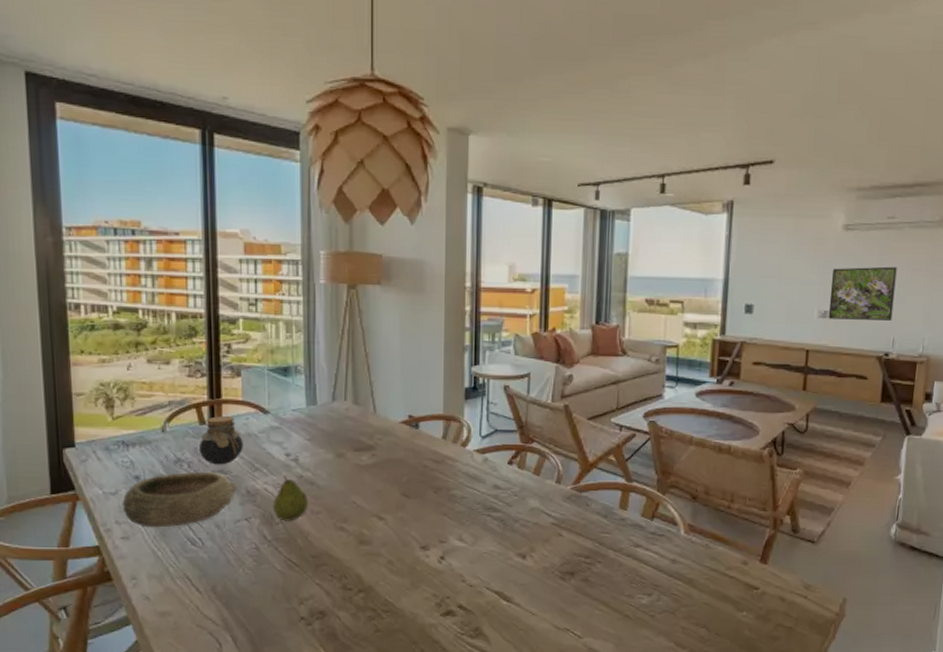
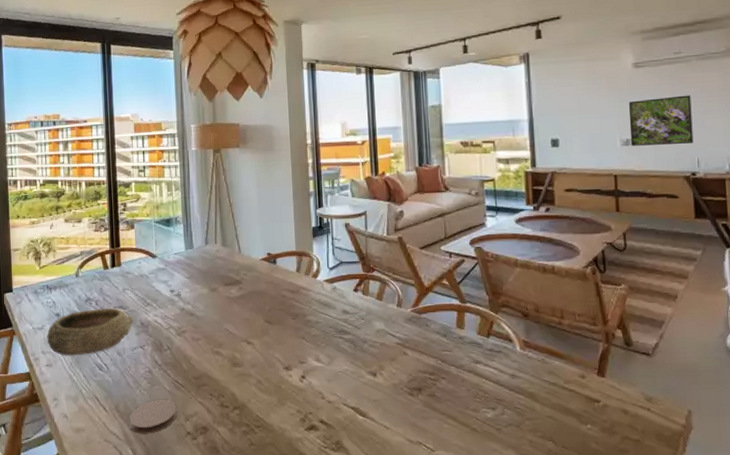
jar: present [198,416,243,465] -> none [103,261,137,302]
coaster: none [229,579,289,619] -> present [129,399,177,434]
fruit: present [272,475,308,522] -> none [161,309,190,348]

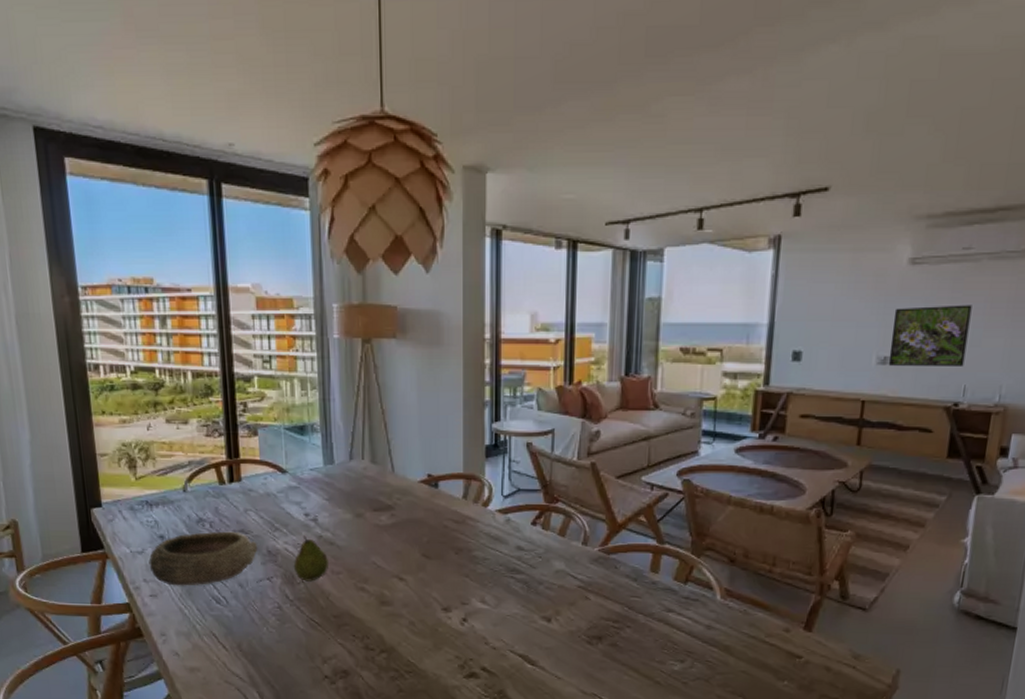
coaster: present [129,399,177,434] -> none [255,638,312,676]
fruit: none [161,309,190,348] -> present [293,535,328,582]

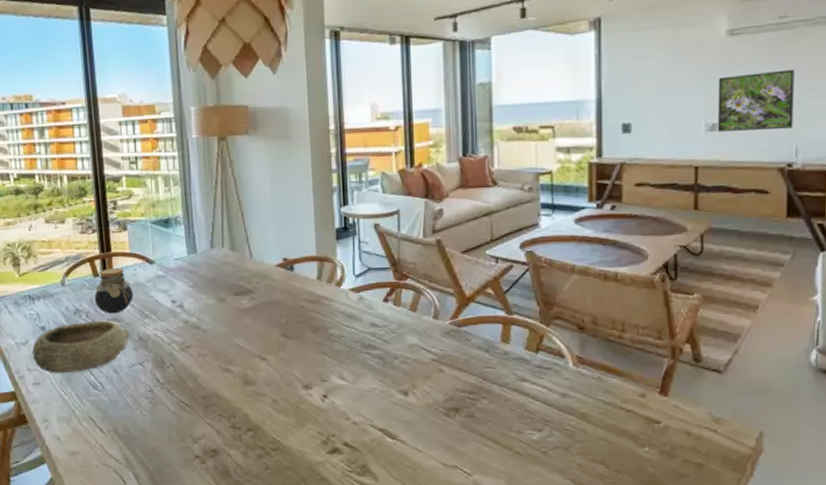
jar: none [219,476,263,525] -> present [94,268,133,314]
fruit: present [293,535,328,582] -> none [162,321,195,365]

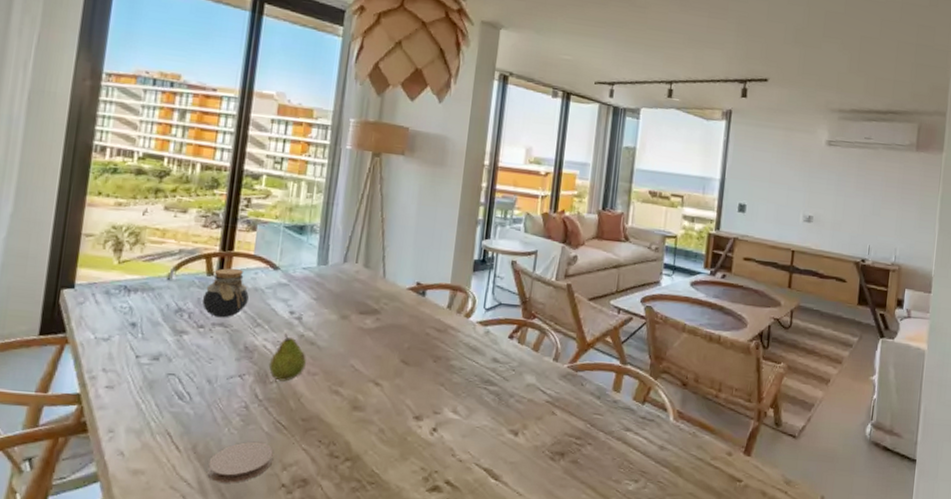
bowl: present [31,320,130,374] -> none [112,323,235,379]
coaster: none [129,420,183,457] -> present [207,441,274,483]
fruit: none [162,321,195,365] -> present [268,333,306,382]
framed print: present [717,69,795,132] -> none [812,178,873,230]

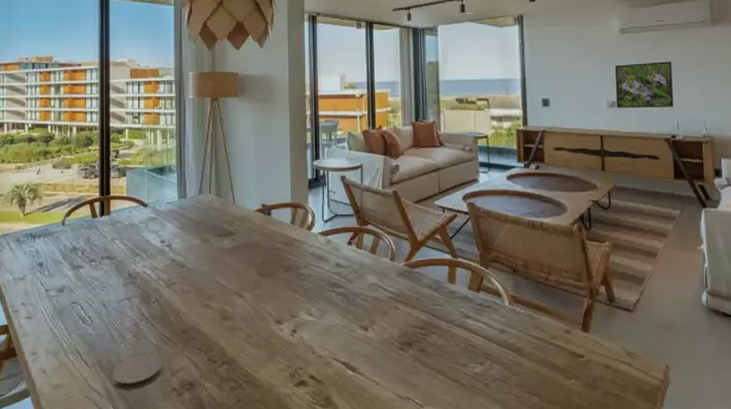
jar: present [202,268,249,318] -> none [91,210,127,252]
fruit: present [268,333,306,382] -> none [149,259,179,300]
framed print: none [812,178,873,230] -> present [614,61,674,108]

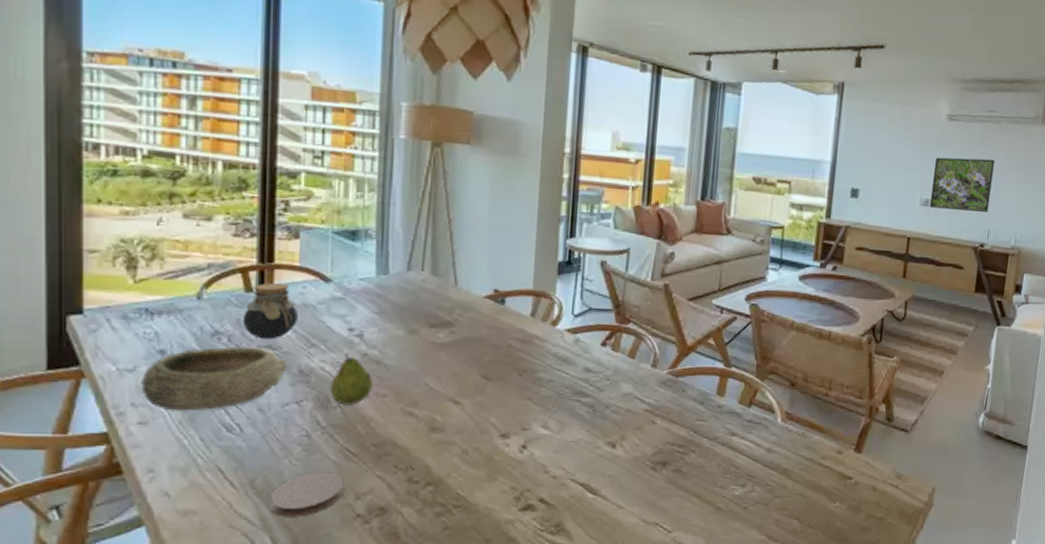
bowl: none [28,258,121,308] -> present [141,346,288,411]
jar: none [91,210,127,252] -> present [242,283,298,340]
fruit: none [149,259,179,300] -> present [329,353,373,406]

